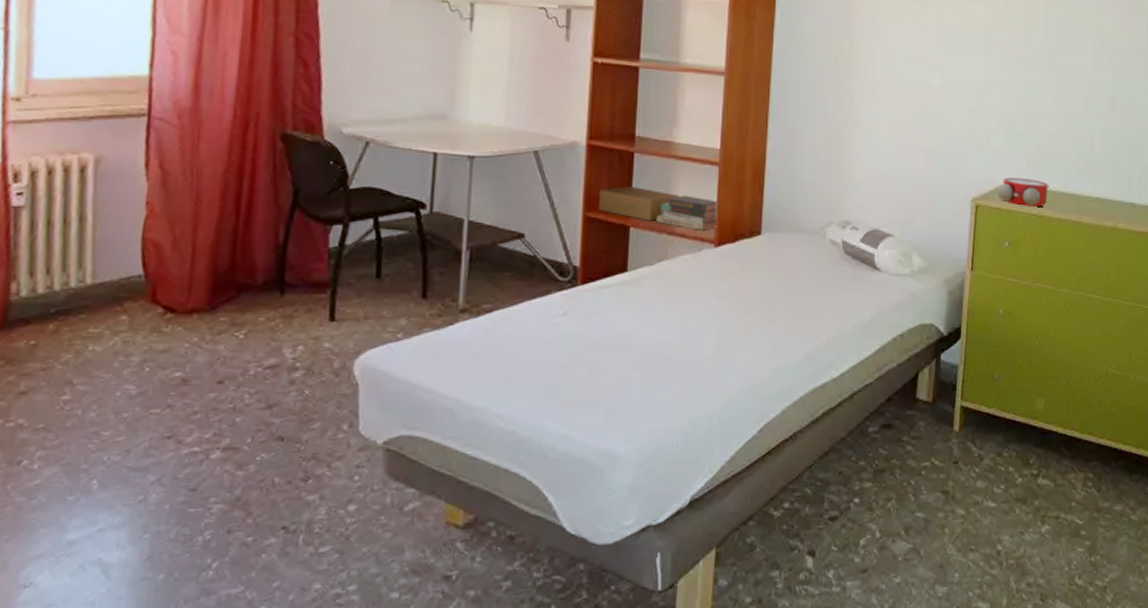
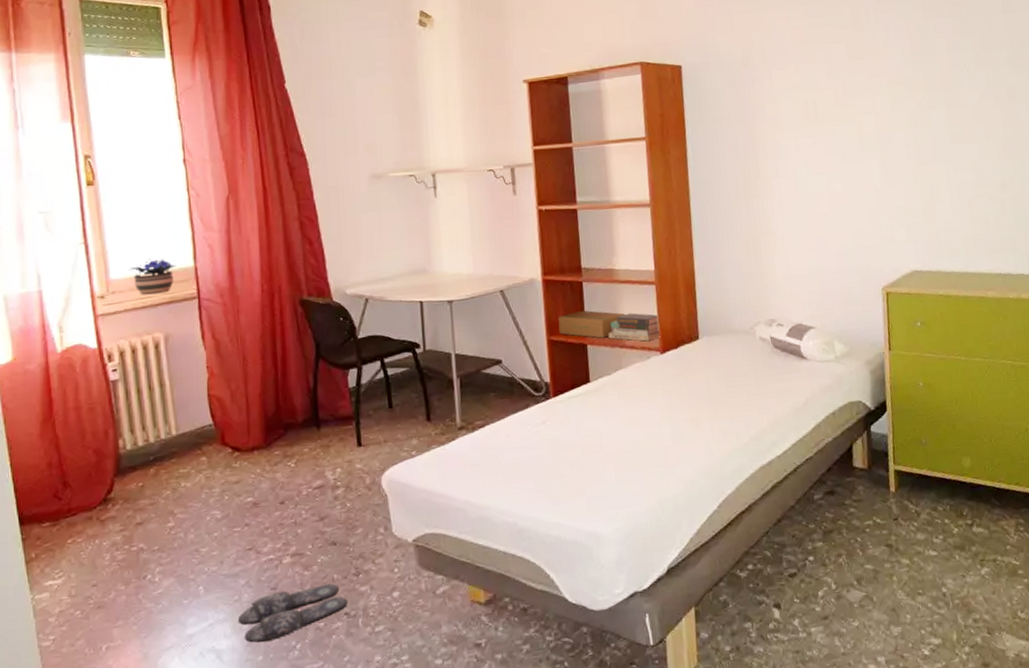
potted flower: none [59,59,125,105] -> present [128,259,176,295]
slippers: none [138,488,287,557] -> present [237,583,347,642]
alarm clock: present [997,177,1049,208] -> none [904,263,952,289]

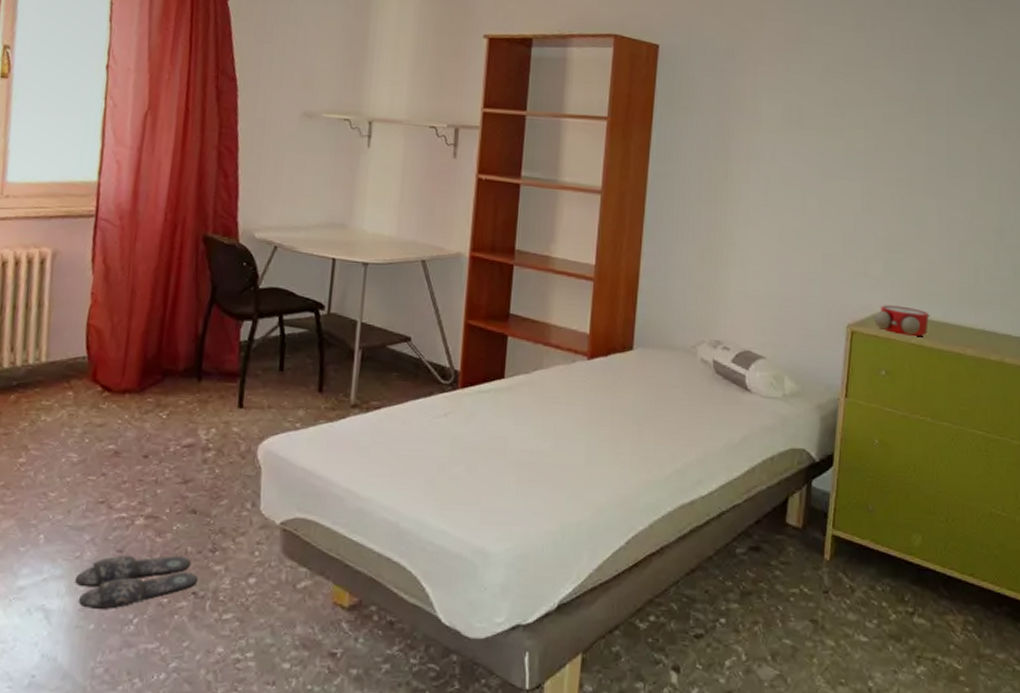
potted flower: present [128,259,176,295] -> none [27,166,79,206]
box: present [558,310,625,339] -> none [479,296,555,332]
books: present [608,313,659,342] -> none [533,308,590,343]
alarm clock: none [904,263,952,289] -> present [874,305,930,337]

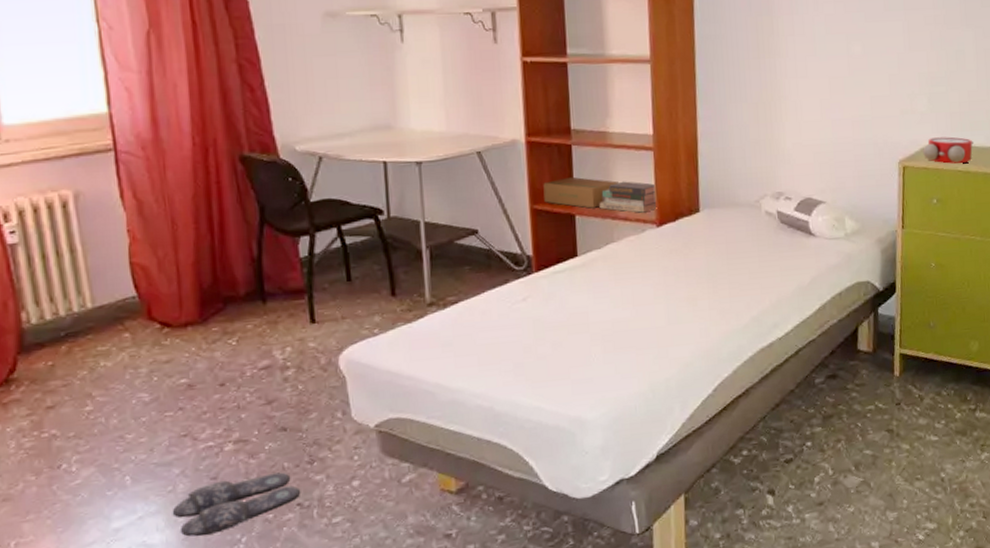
box: none [479,296,555,332] -> present [543,176,619,209]
books: none [533,308,590,343] -> present [599,181,656,213]

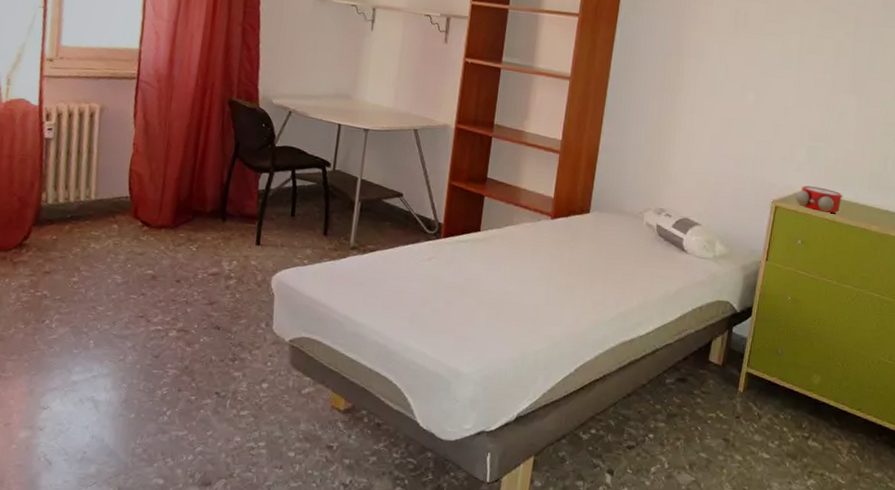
slippers: present [172,472,300,536] -> none [118,360,220,402]
box: present [543,176,619,209] -> none [461,163,526,193]
books: present [599,181,656,213] -> none [506,175,555,205]

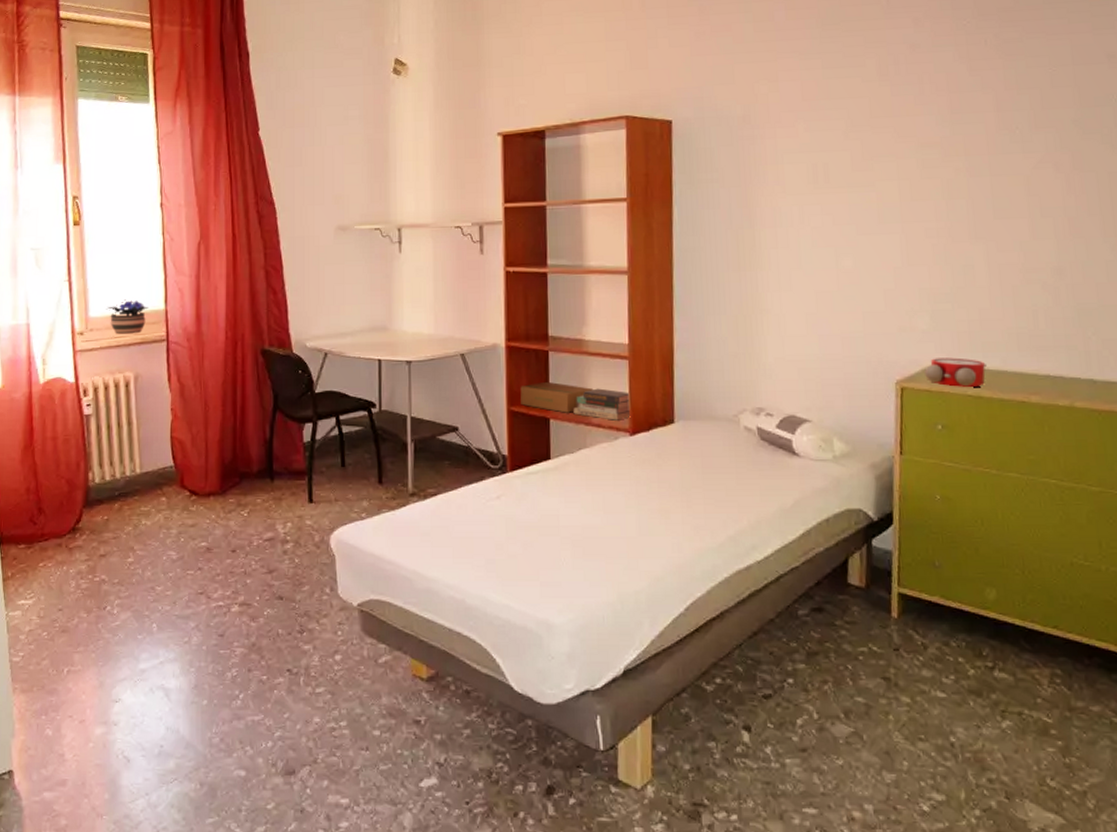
potted flower: none [79,34,123,69] -> present [105,299,148,334]
box: none [461,163,526,193] -> present [520,381,593,413]
books: none [506,175,555,205] -> present [573,388,630,420]

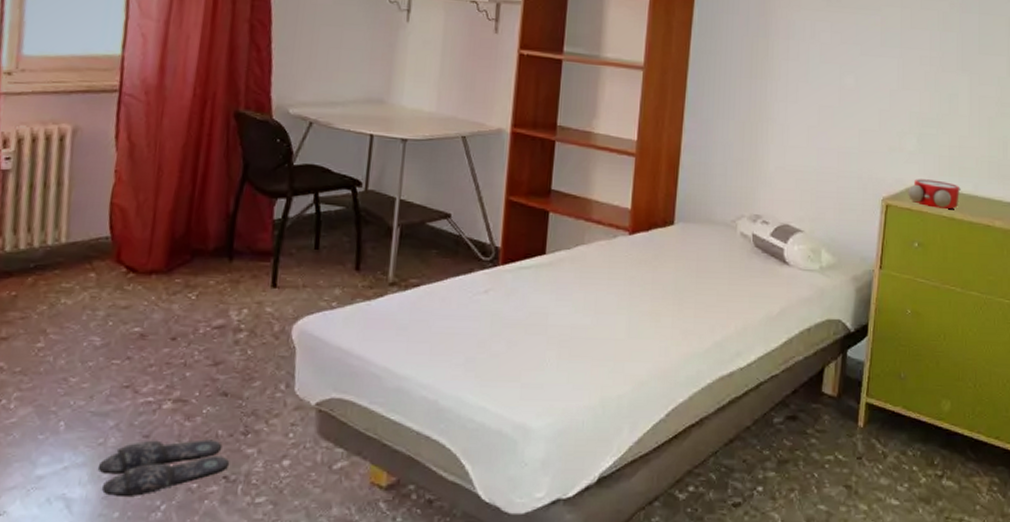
potted flower: present [105,299,148,334] -> none [45,39,101,81]
slippers: none [186,637,290,686] -> present [97,439,229,496]
box: present [520,381,593,413] -> none [520,172,597,207]
books: present [573,388,630,420] -> none [574,183,632,218]

